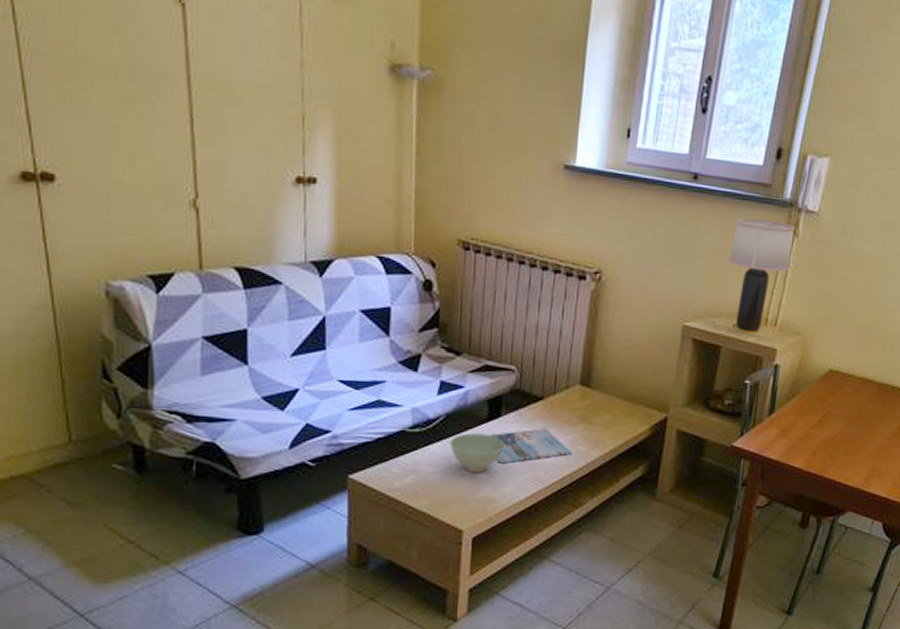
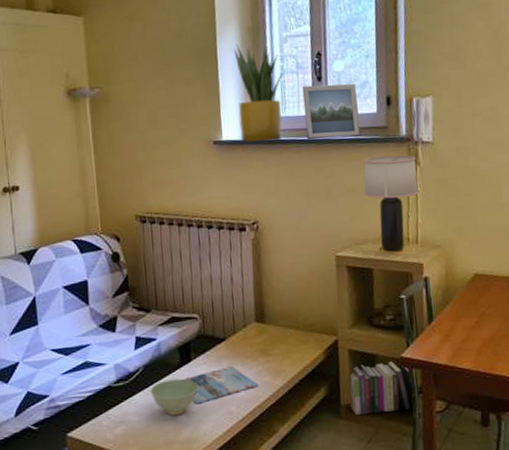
planter: none [598,45,667,179] -> present [234,41,286,143]
books: none [665,447,737,501] -> present [347,361,414,415]
picture frame: none [676,116,745,191] -> present [302,83,361,140]

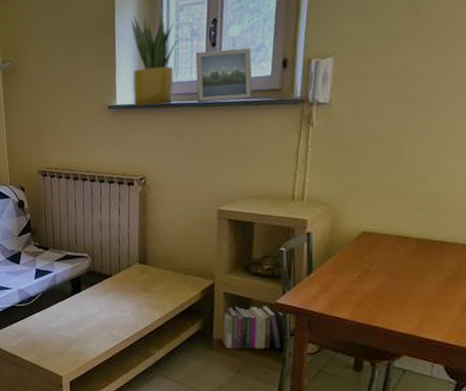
bowl: present [150,378,198,416] -> none [46,305,86,334]
magazine: present [184,366,258,404] -> none [74,298,138,326]
table lamp: present [363,155,419,253] -> none [251,116,309,209]

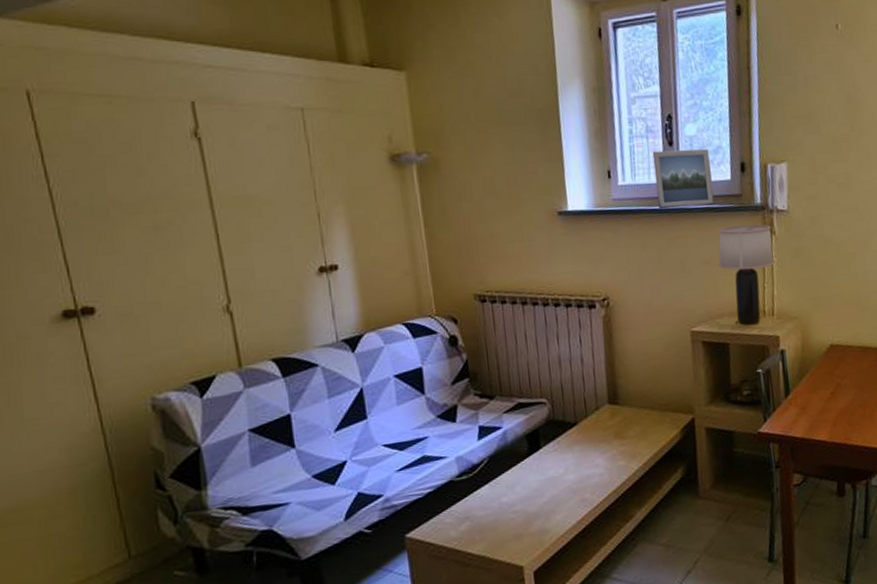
planter: present [131,11,181,107] -> none [577,102,635,214]
books: present [219,306,285,349] -> none [704,437,771,494]
table lamp: none [251,116,309,209] -> present [718,224,774,326]

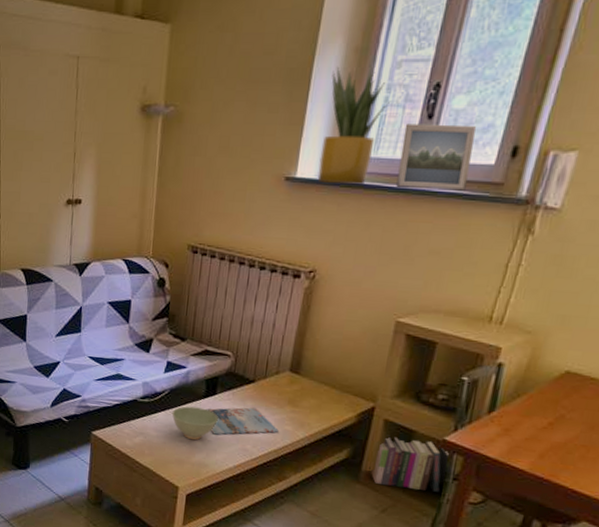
bowl: none [496,467,549,508] -> present [172,406,218,441]
magazine: none [533,451,613,494] -> present [206,407,279,435]
planter: none [577,102,635,214] -> present [317,64,391,185]
books: none [704,437,771,494] -> present [368,437,449,492]
table lamp: present [718,224,774,326] -> none [449,217,531,331]

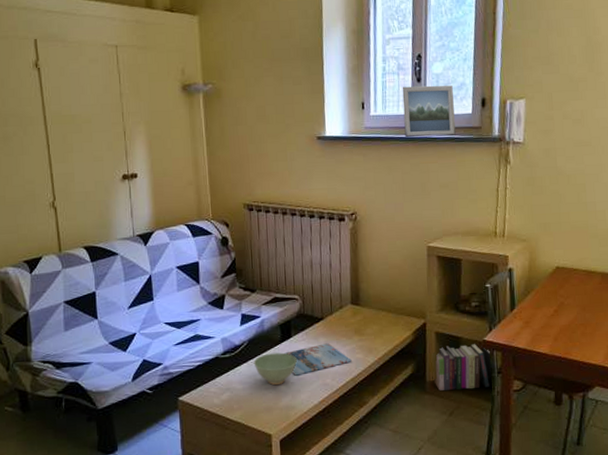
planter: present [317,64,391,185] -> none [339,43,388,139]

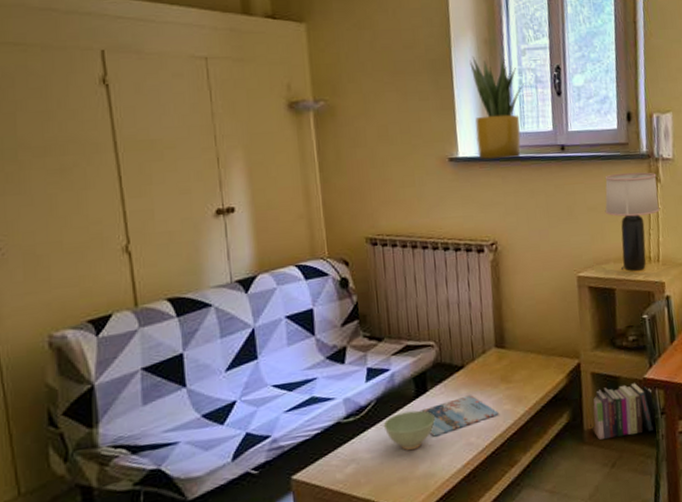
planter: none [339,43,388,139] -> present [469,53,525,160]
picture frame: present [402,85,456,138] -> none [541,98,602,157]
table lamp: none [456,154,508,245] -> present [604,172,660,272]

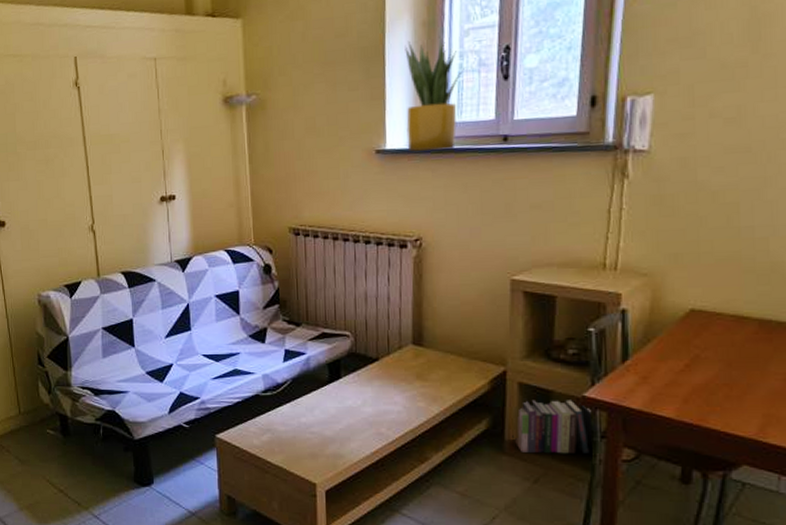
bowl: present [383,410,435,451] -> none [297,394,347,431]
magazine: present [420,395,499,437] -> none [332,388,412,421]
table lamp: present [604,172,660,272] -> none [551,166,624,280]

